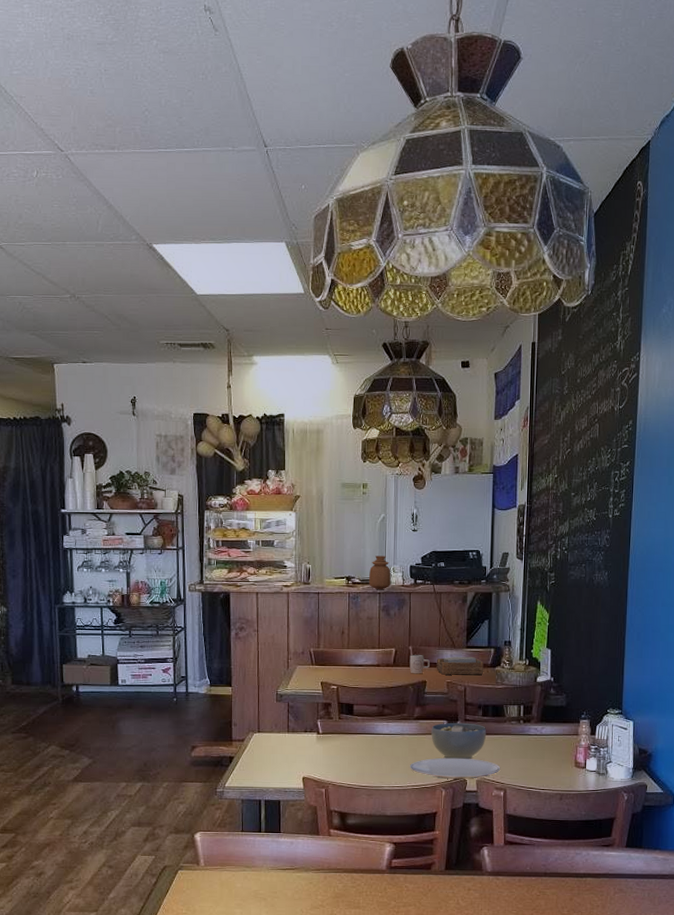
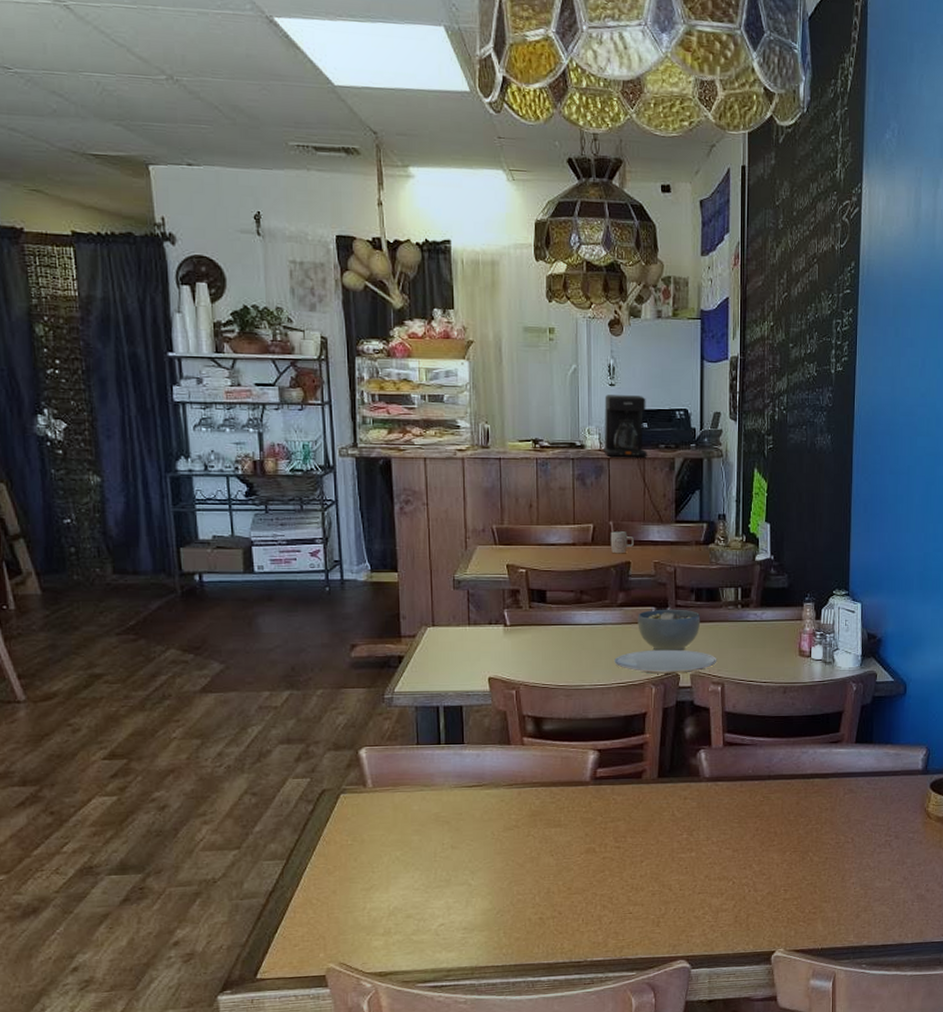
jar: present [369,555,391,590] -> none [560,414,586,456]
coffee maker: none [406,539,444,592] -> present [603,395,647,458]
napkin holder: present [436,657,483,676] -> none [641,533,695,554]

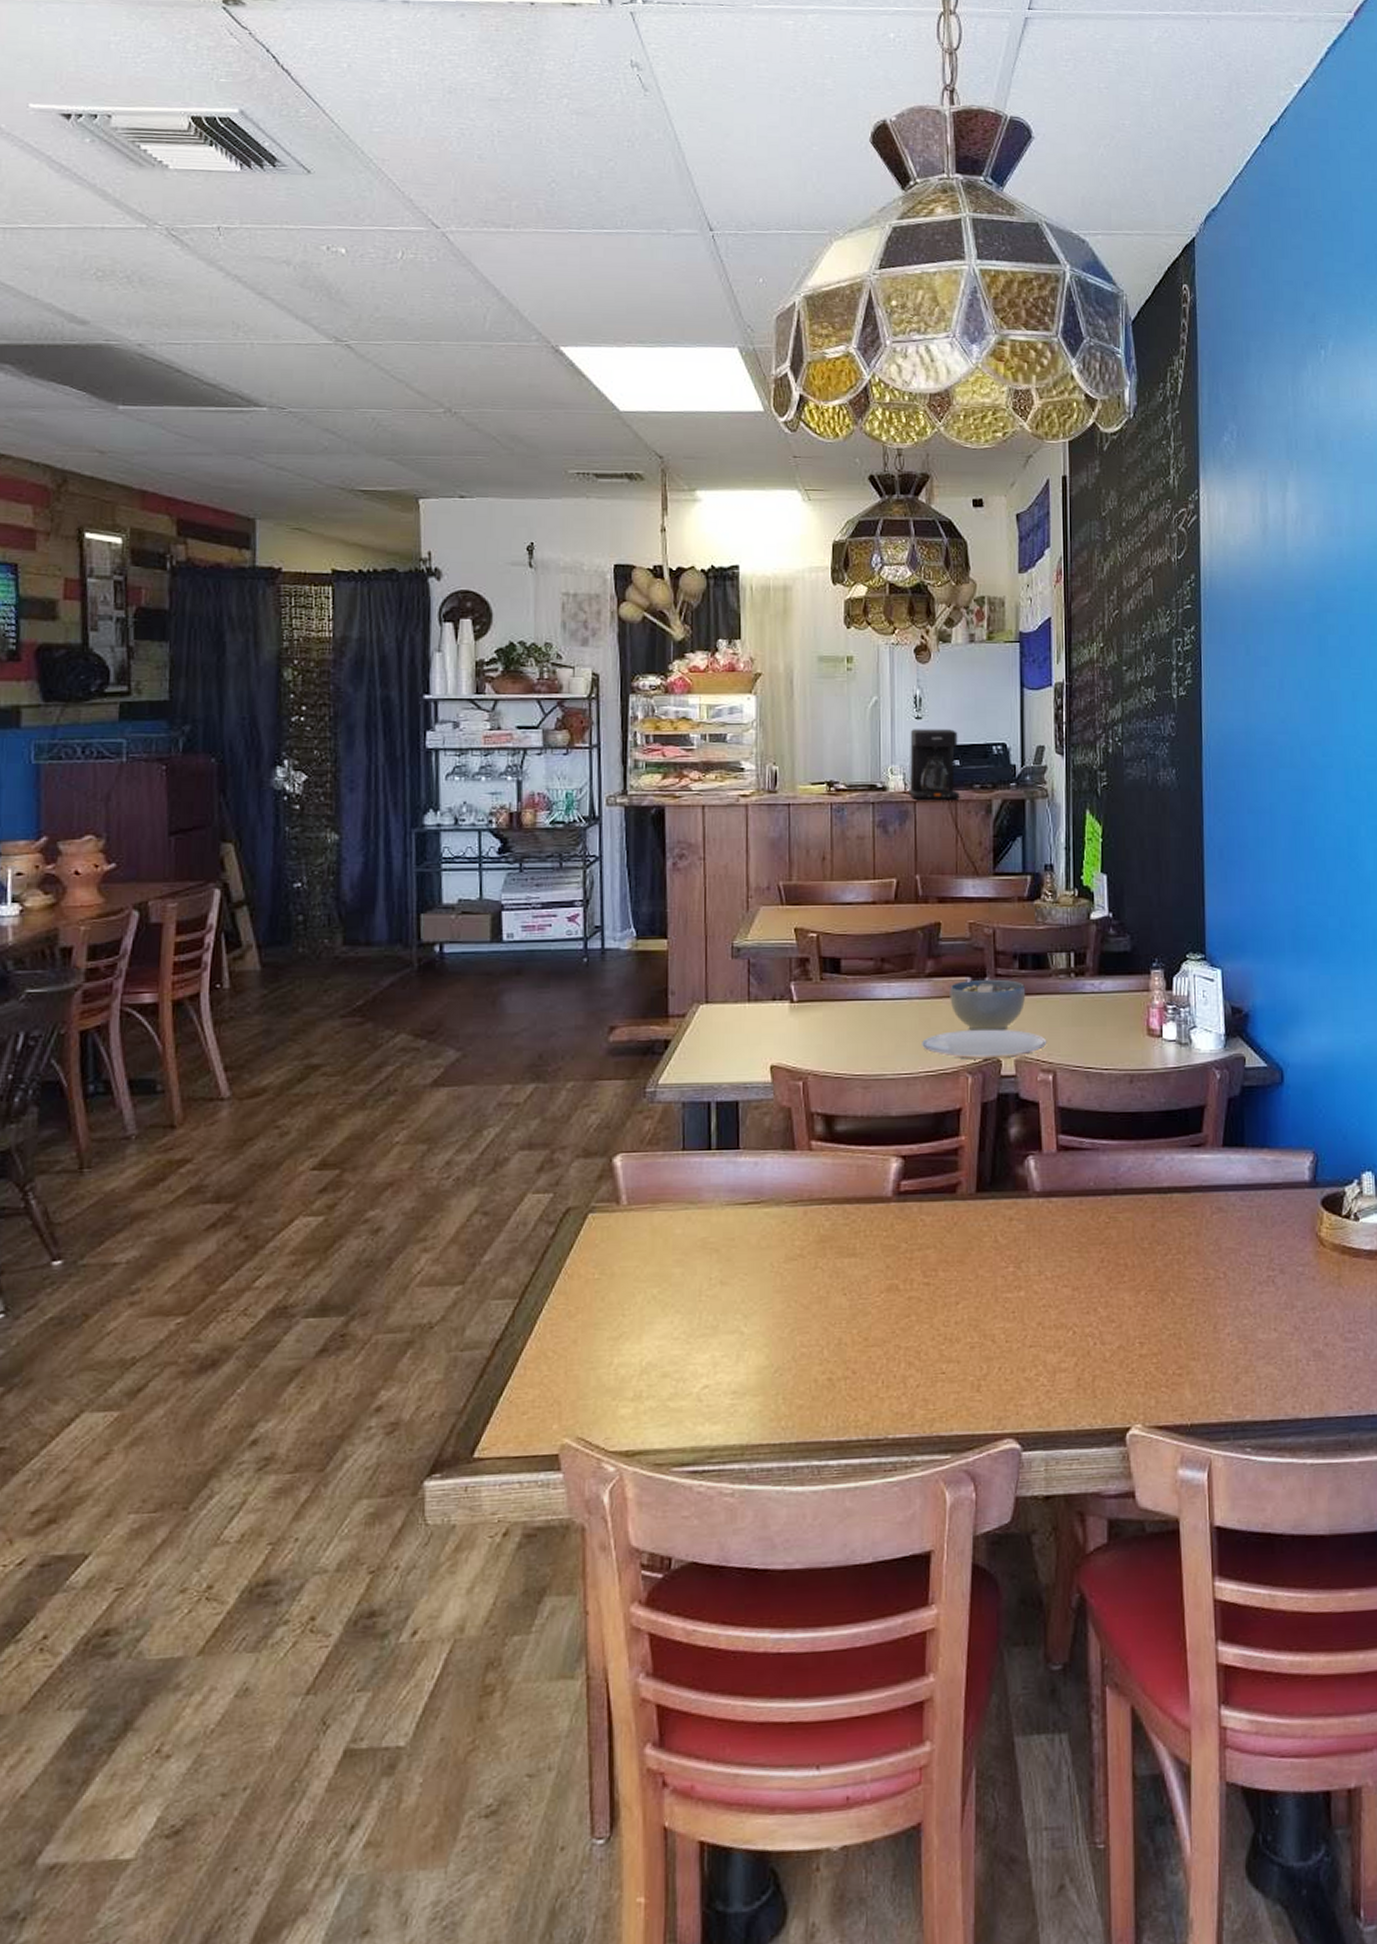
mug: present [610,531,634,554] -> none [917,887,945,914]

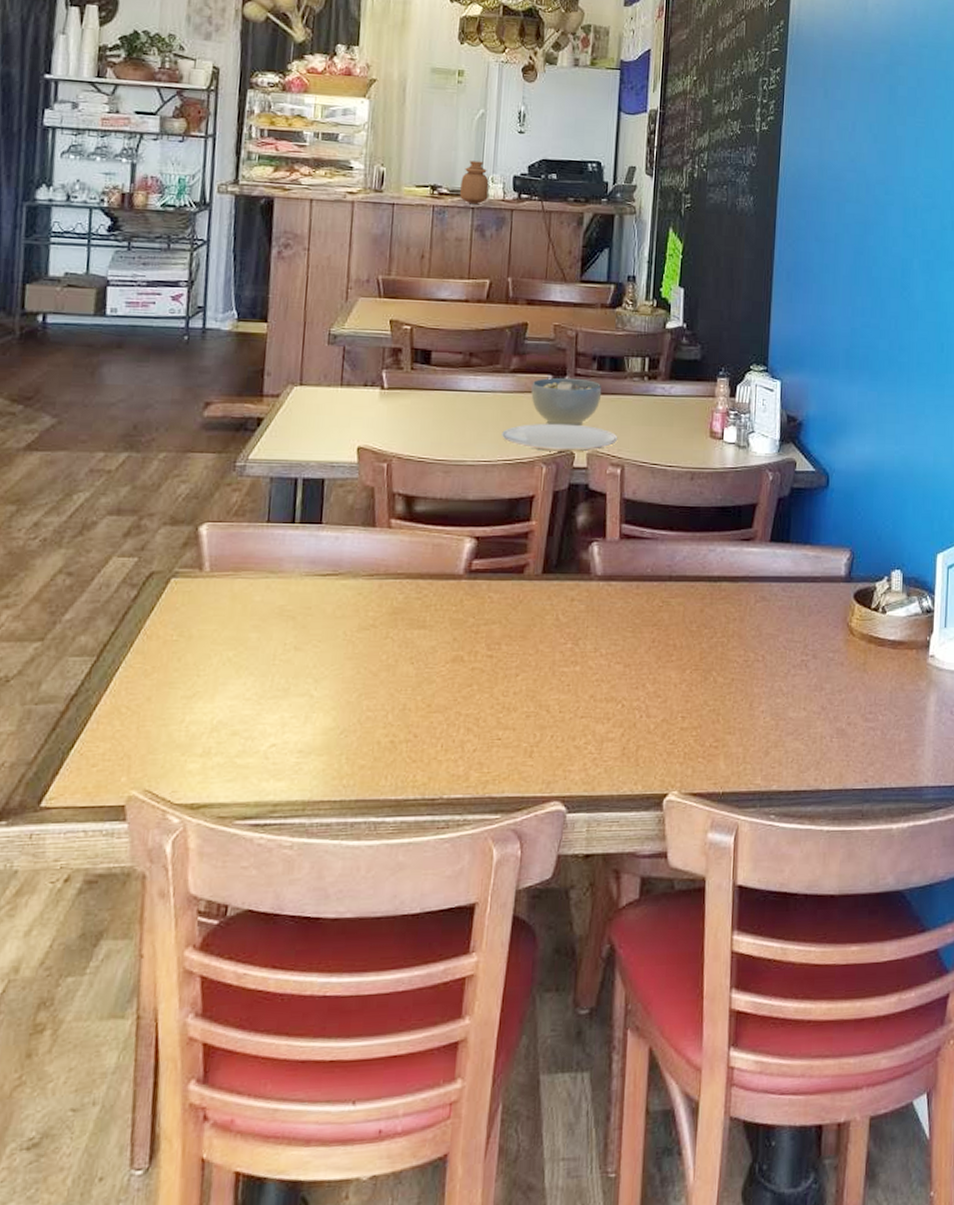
jar: none [859,752,888,799] -> present [460,160,489,205]
coffee maker: present [909,729,960,801] -> none [507,142,557,210]

